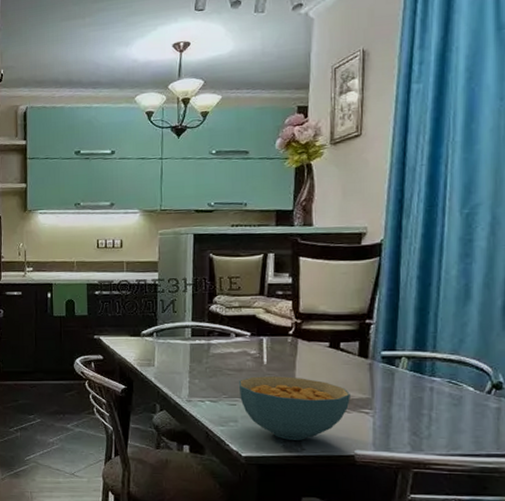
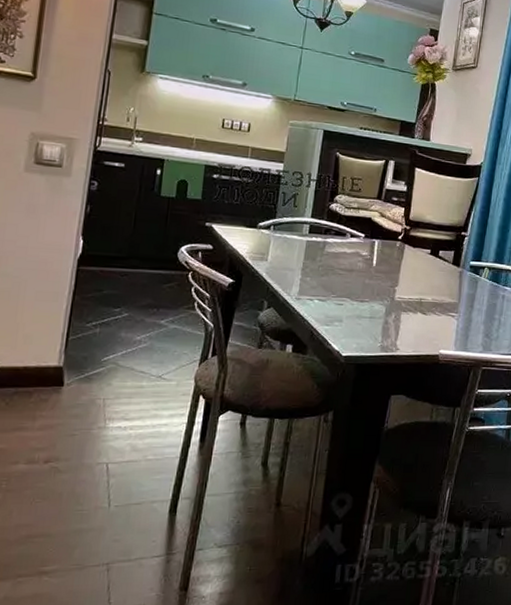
cereal bowl: present [238,376,352,440] -> none [347,277,443,341]

